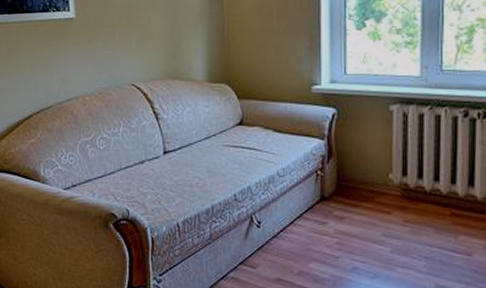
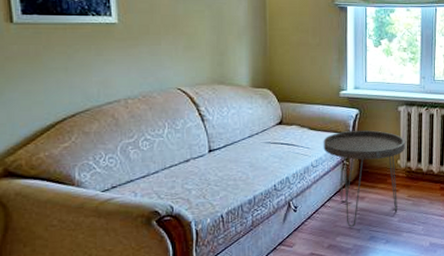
side table: none [291,135,401,253] -> present [323,130,406,227]

